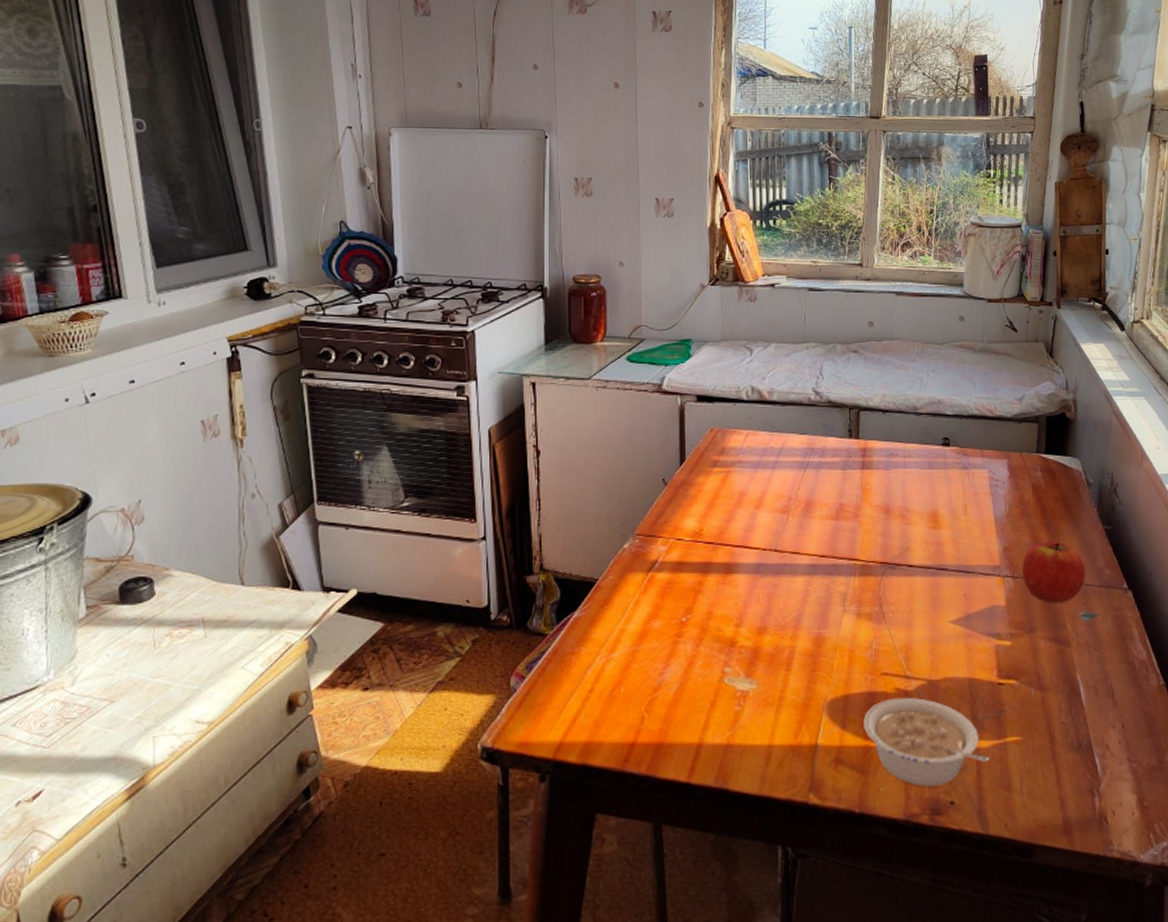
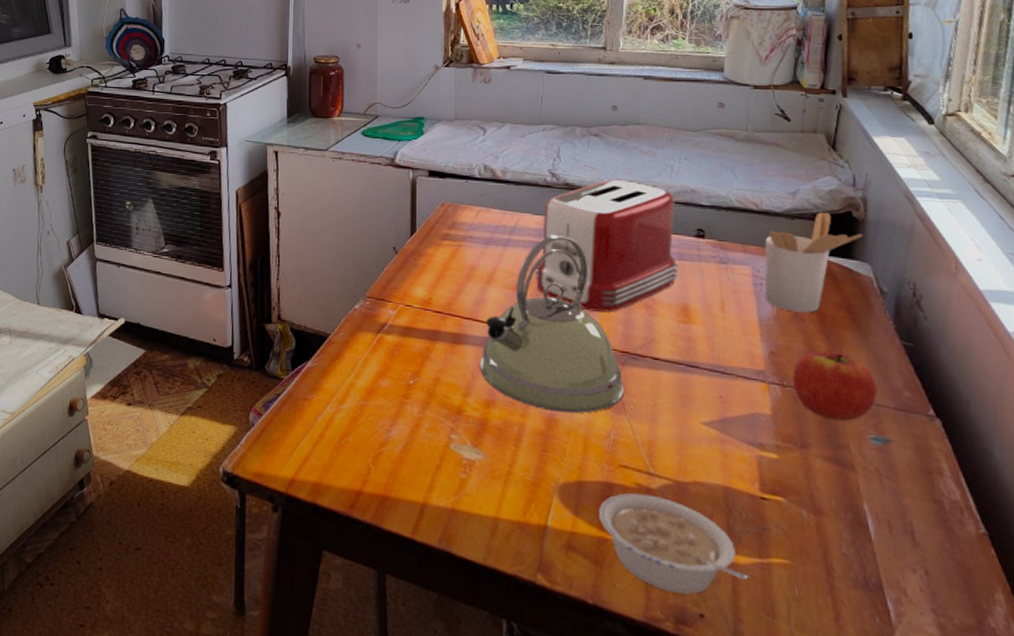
kettle: none [751,452,883,630] -> present [480,234,624,414]
toaster: none [801,394,929,526] -> present [534,179,679,313]
utensil holder: none [998,414,1074,509] -> present [764,212,863,313]

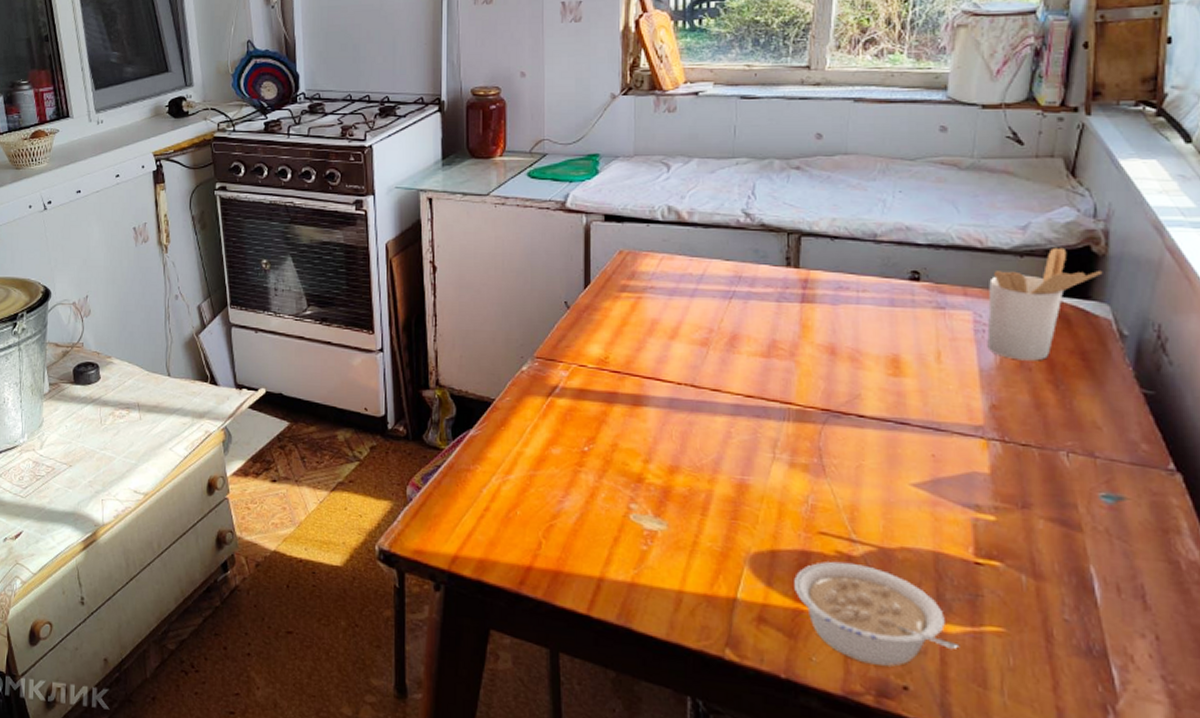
kettle: present [480,234,624,414] -> none [663,282,824,478]
toaster: present [534,179,679,313] -> none [725,217,890,367]
apple: present [793,350,878,422] -> none [1016,402,1111,479]

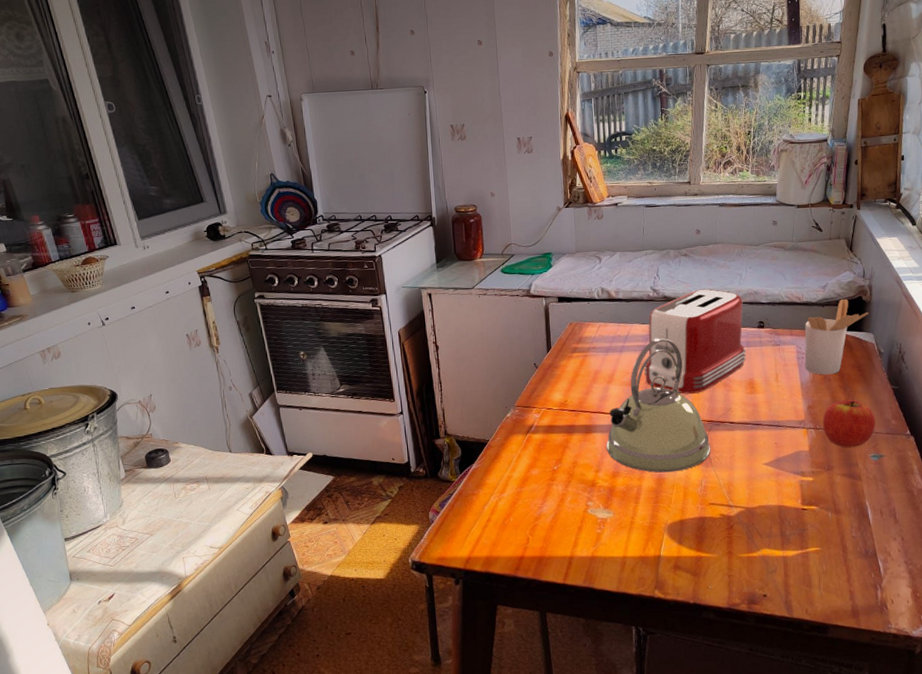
kettle: none [663,282,824,478] -> present [606,337,710,473]
toaster: none [725,217,890,367] -> present [644,289,747,394]
legume: present [794,561,960,666] -> none [696,520,795,584]
apple: none [1016,402,1111,479] -> present [823,399,876,448]

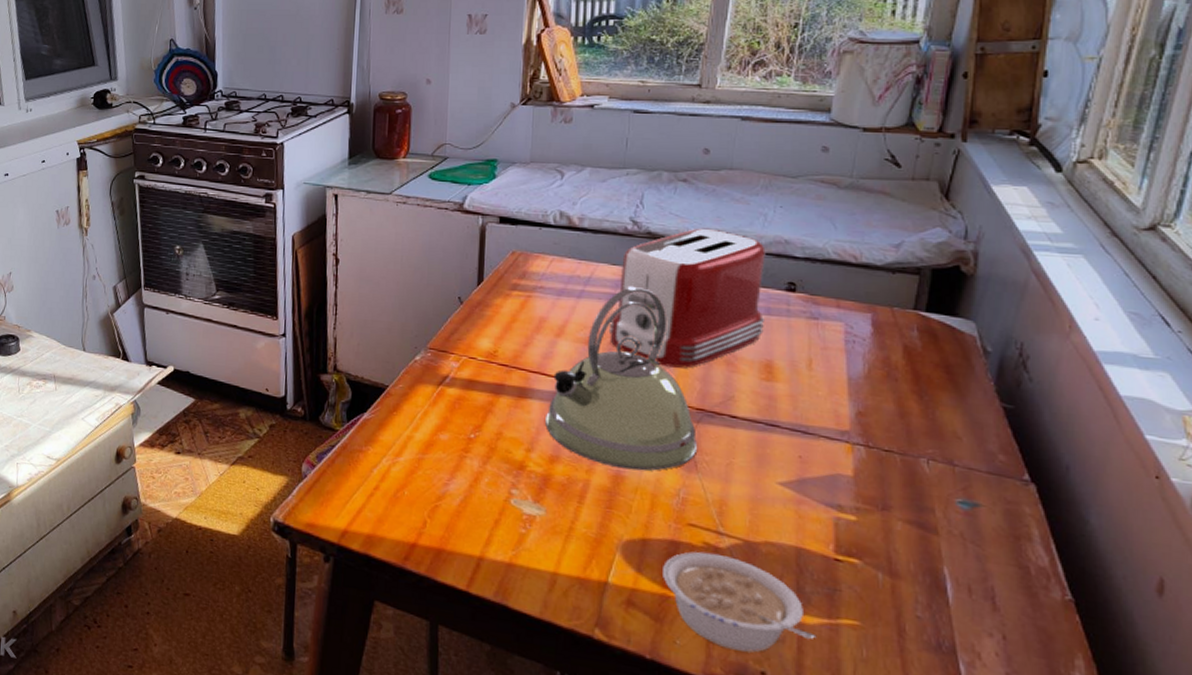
legume: none [696,520,795,584] -> present [663,551,817,653]
utensil holder: present [804,298,869,375] -> none [857,265,970,372]
apple: present [823,399,876,448] -> none [880,411,970,485]

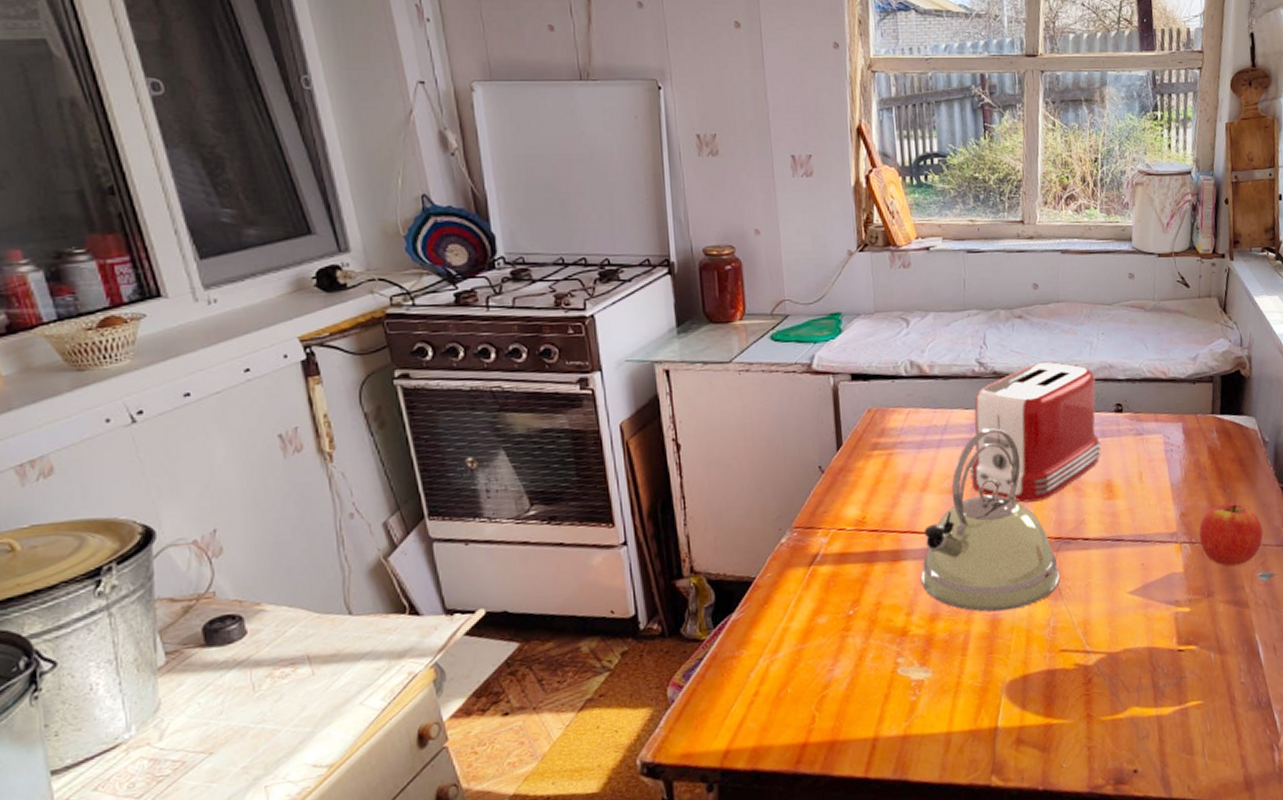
legume: present [663,551,817,653] -> none [1044,671,1172,758]
apple: none [880,411,970,485] -> present [1199,503,1264,567]

